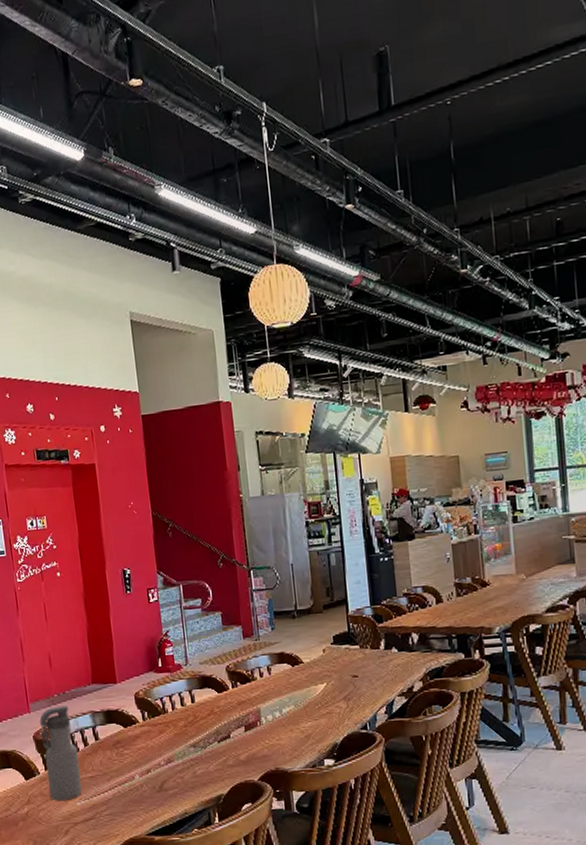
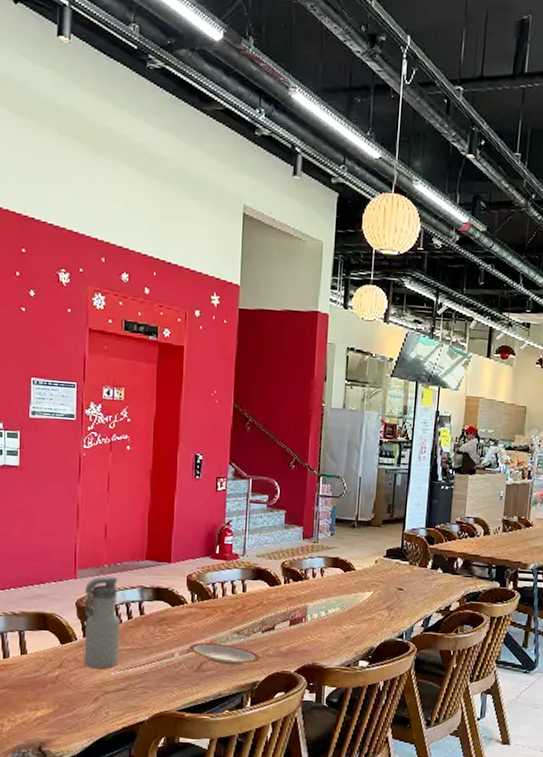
plate: none [148,759,221,781] -> present [189,642,260,666]

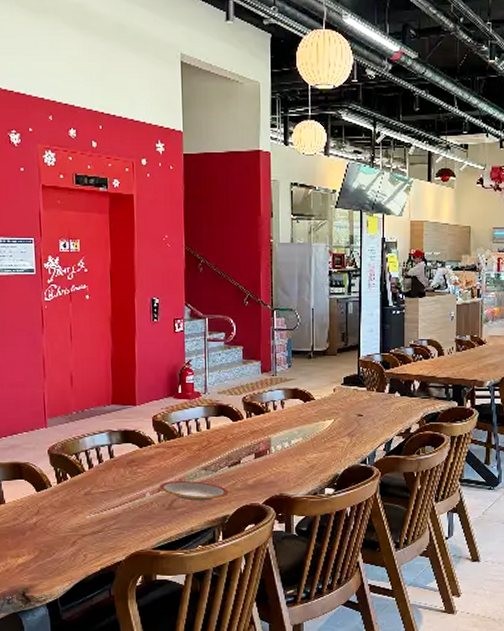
water bottle: present [84,576,121,669] -> none [56,423,93,514]

